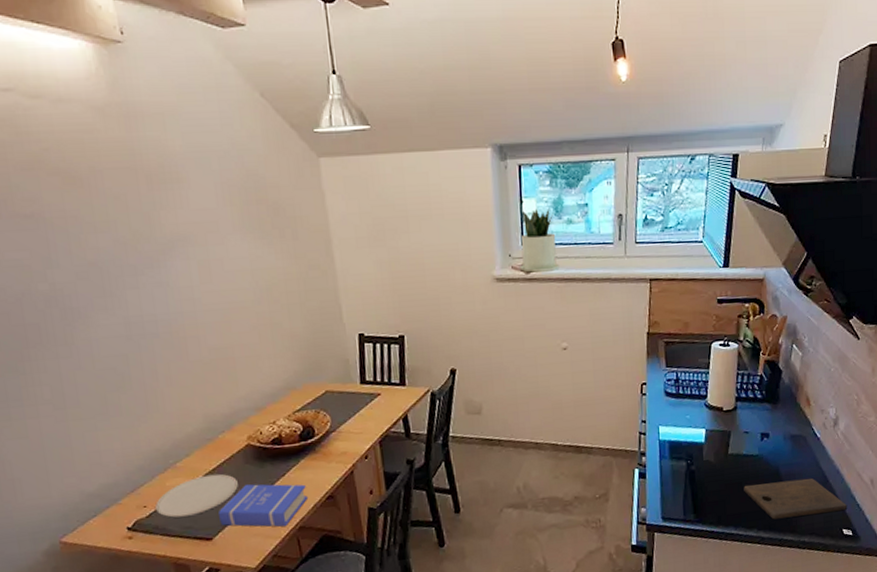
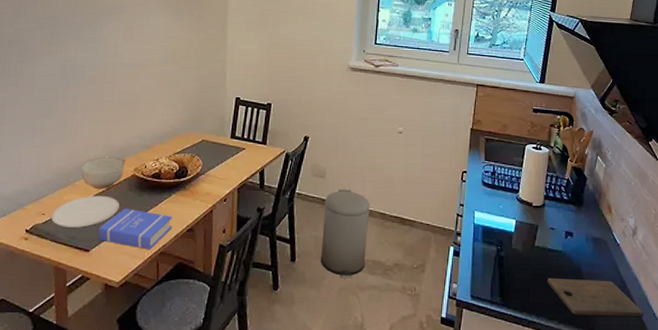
bowl: none [179,426,236,468] -> present [80,156,125,189]
pedal bin: none [485,423,541,522] -> present [321,189,370,279]
planter: present [519,208,560,273] -> none [370,17,403,68]

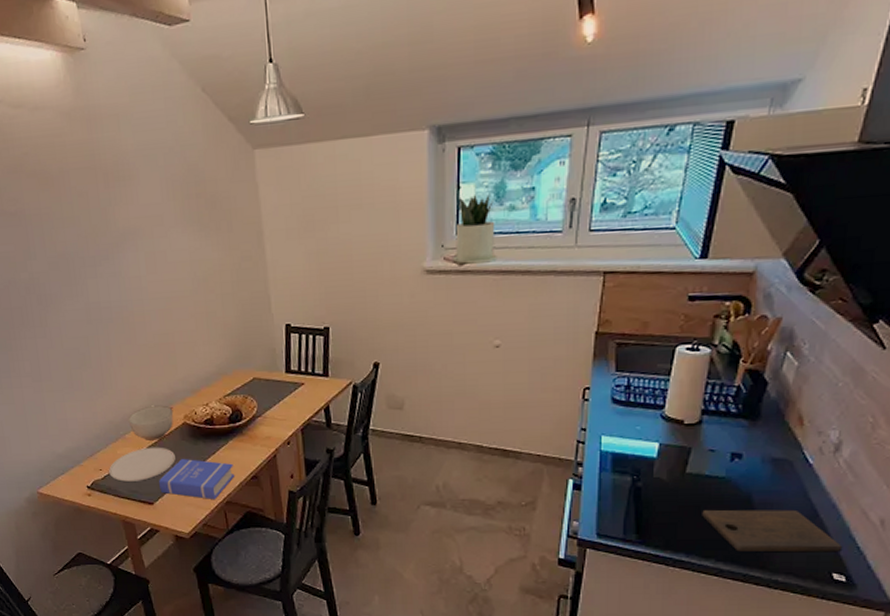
pedal bin: present [321,189,370,279] -> none [405,421,463,520]
planter: none [370,17,403,68] -> present [451,194,497,265]

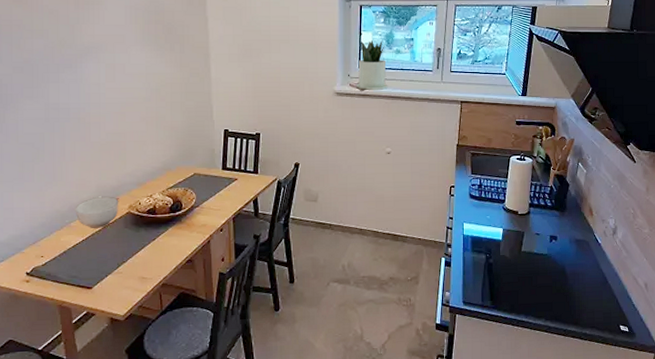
plate: present [109,447,175,482] -> none [51,234,117,268]
book: present [159,459,235,500] -> none [100,245,172,283]
cutting board: present [702,509,843,553] -> none [534,278,624,312]

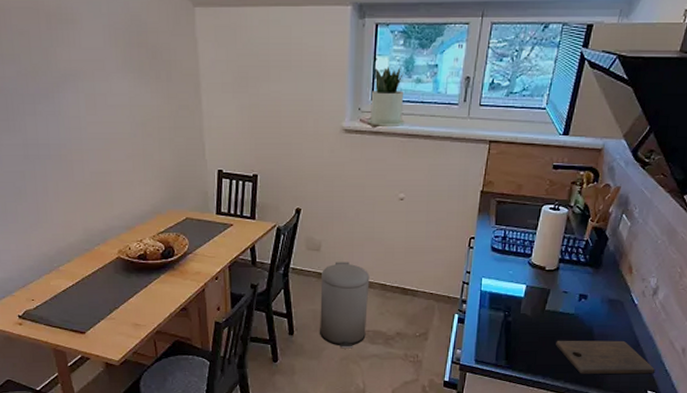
bowl: present [75,196,119,228] -> none [62,240,108,273]
pedal bin: none [318,211,363,295] -> present [320,262,370,349]
cutting board: none [534,278,624,312] -> present [556,340,656,375]

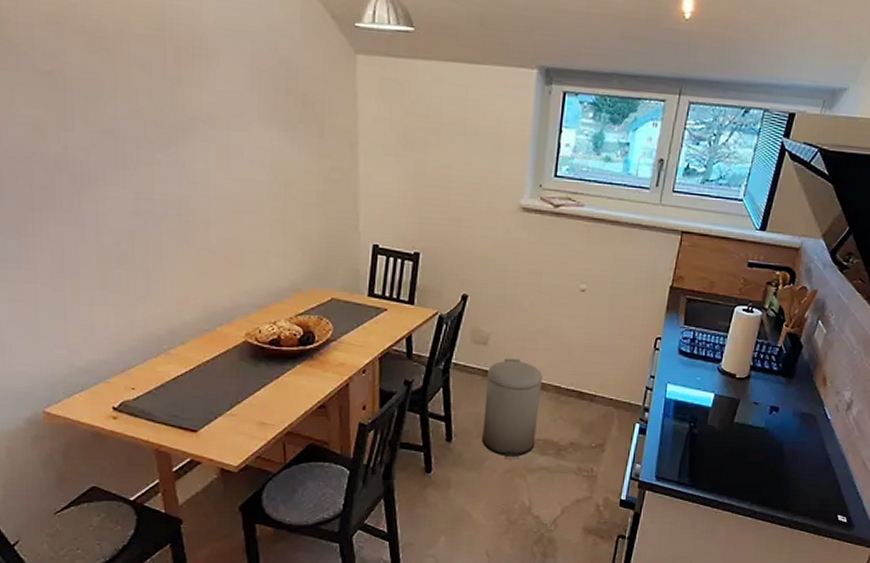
planter: present [366,67,405,126] -> none [548,140,592,209]
cutting board: present [556,340,656,375] -> none [743,456,847,497]

